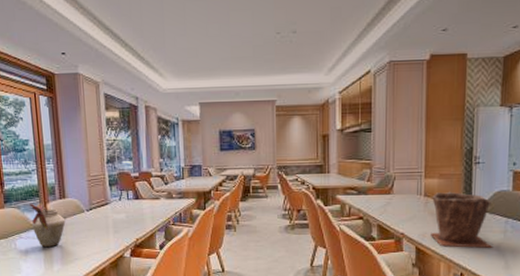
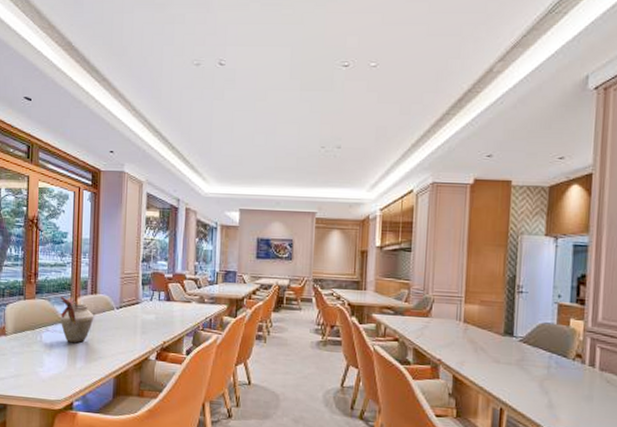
plant pot: present [431,191,493,248] -> none [469,319,536,384]

